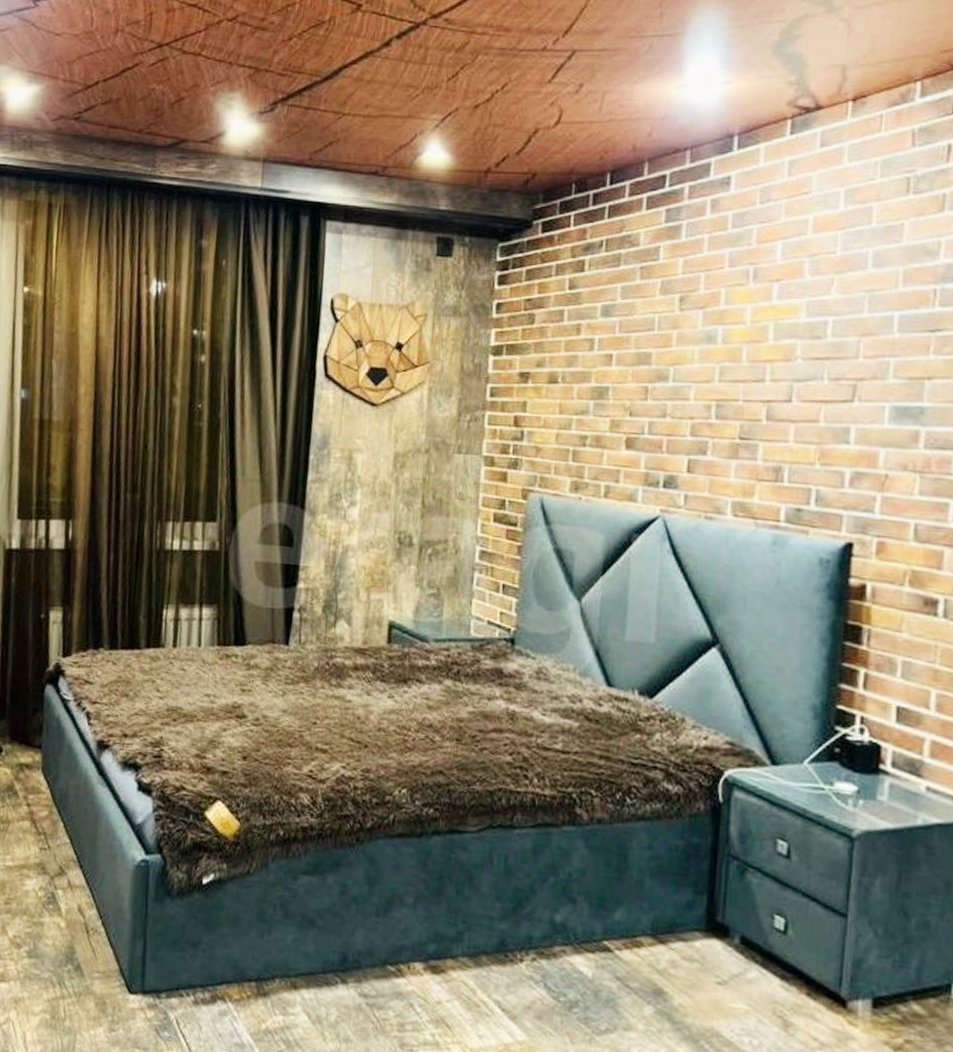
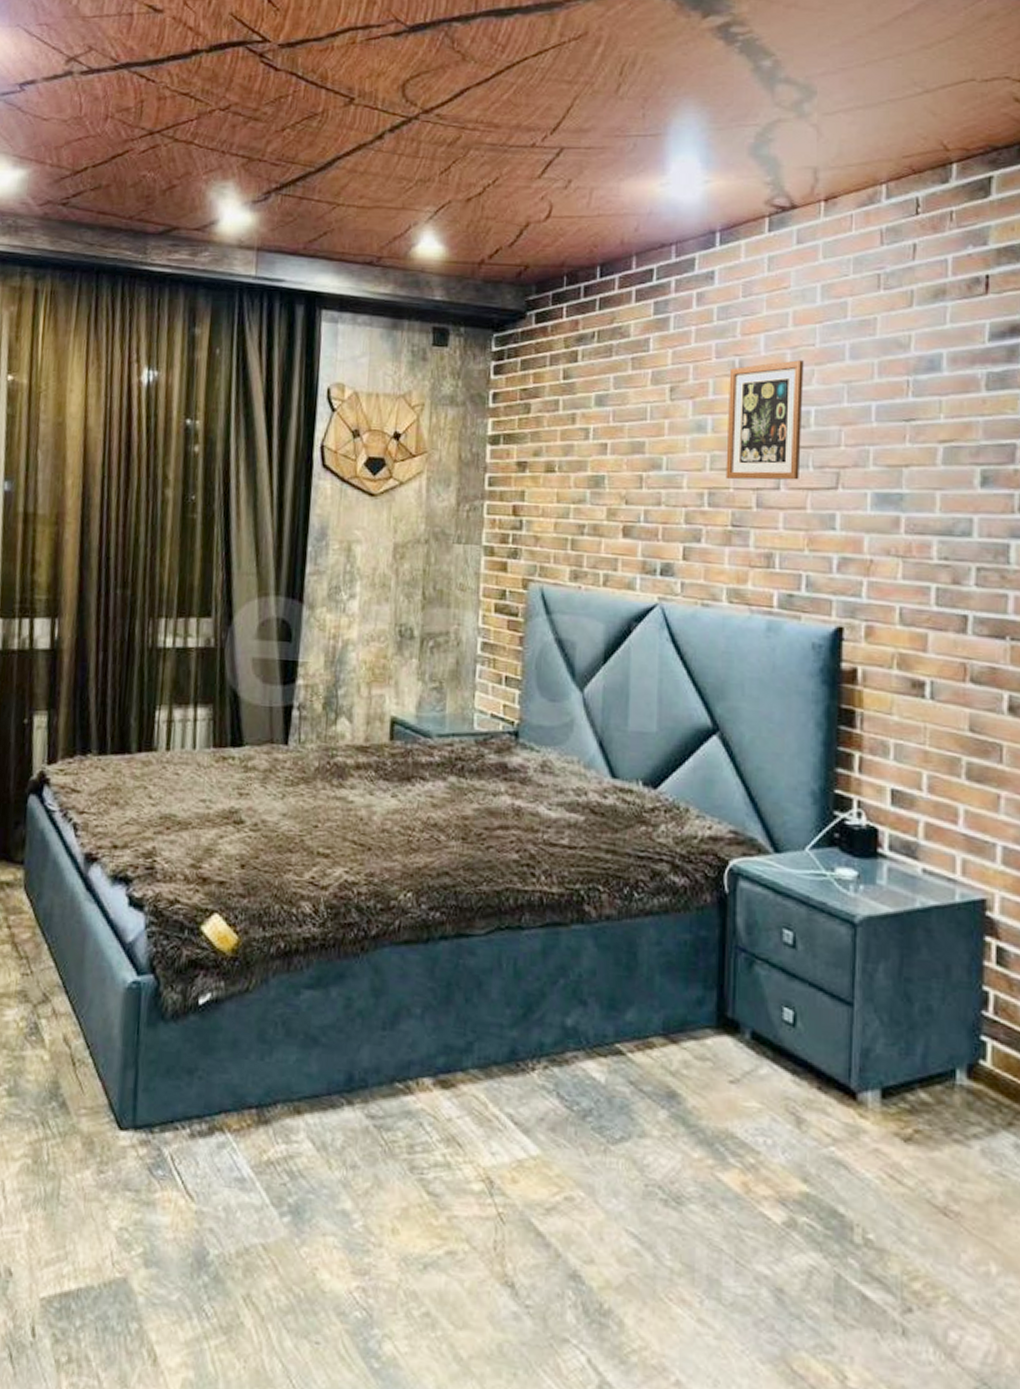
picture frame: none [735,268,823,393] -> present [725,360,804,480]

